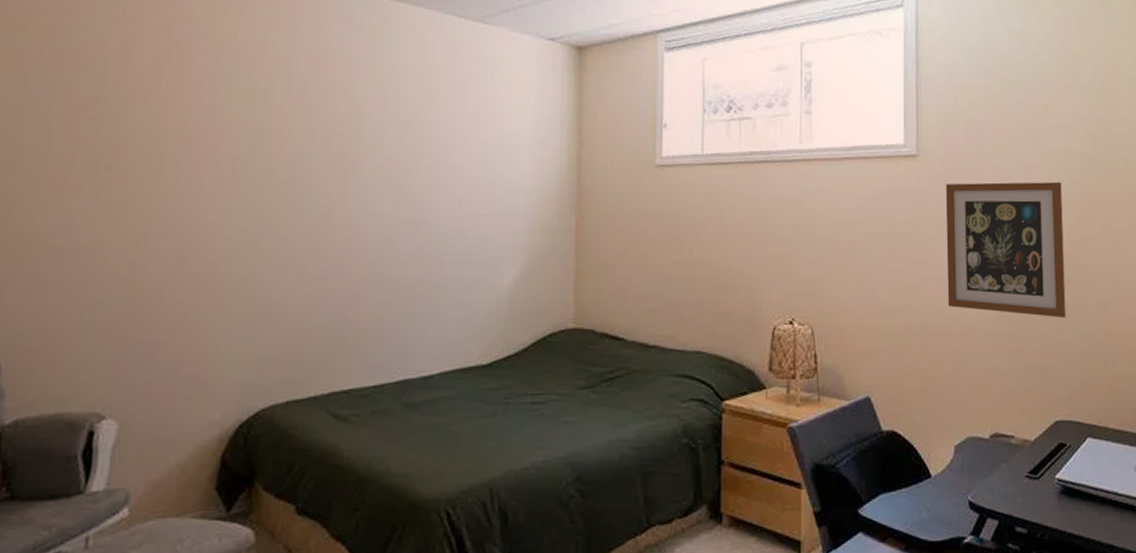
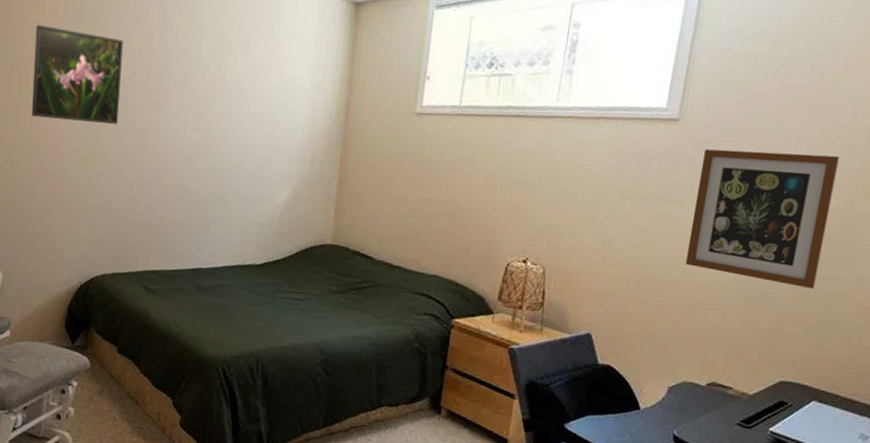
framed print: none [164,83,295,203] -> present [31,25,123,124]

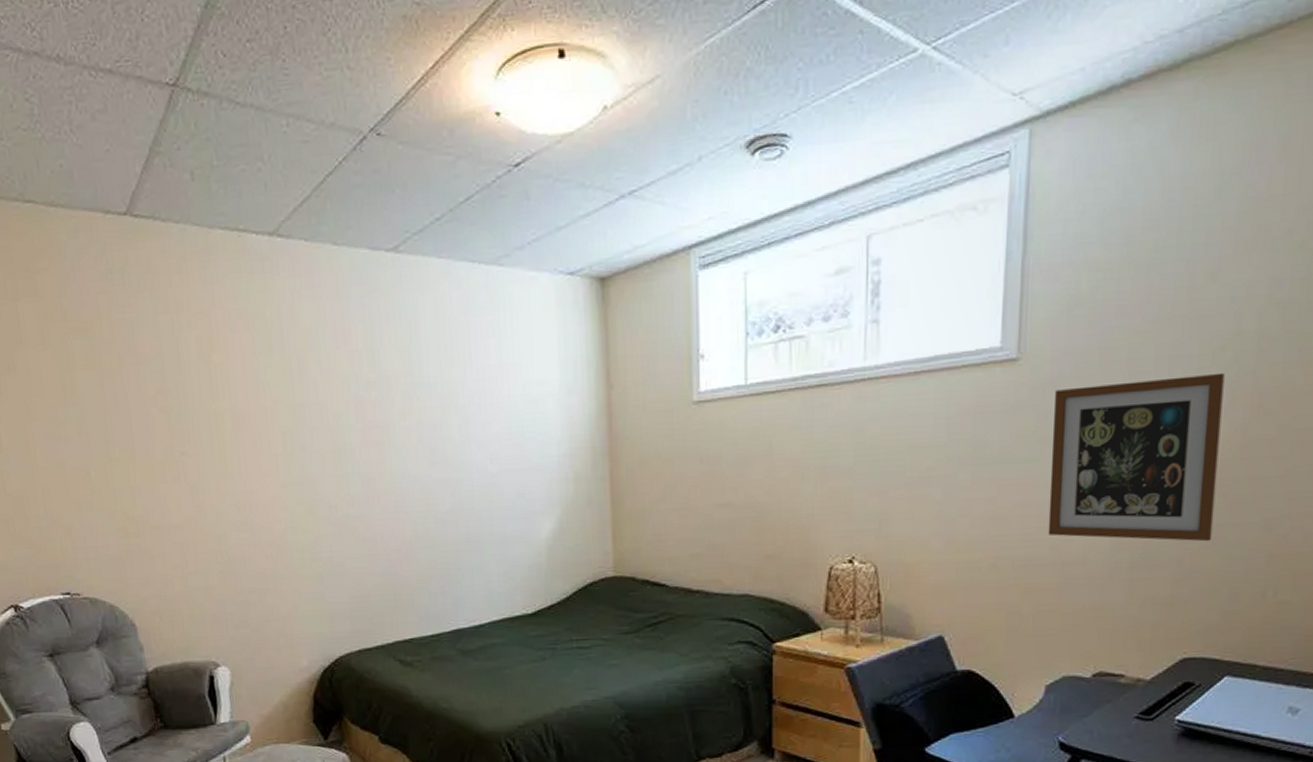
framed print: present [31,25,123,124] -> none [219,366,337,478]

